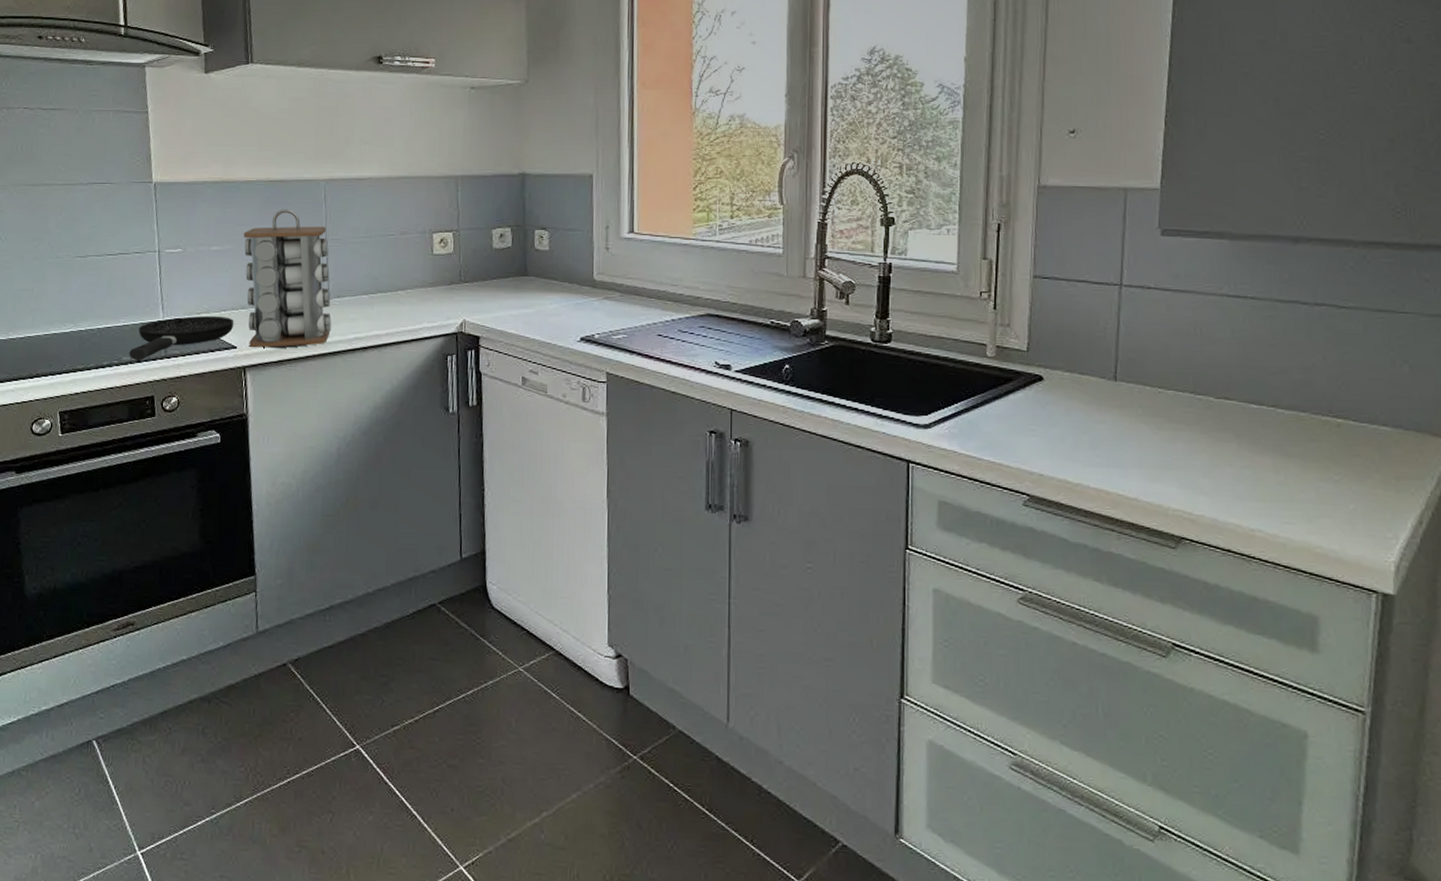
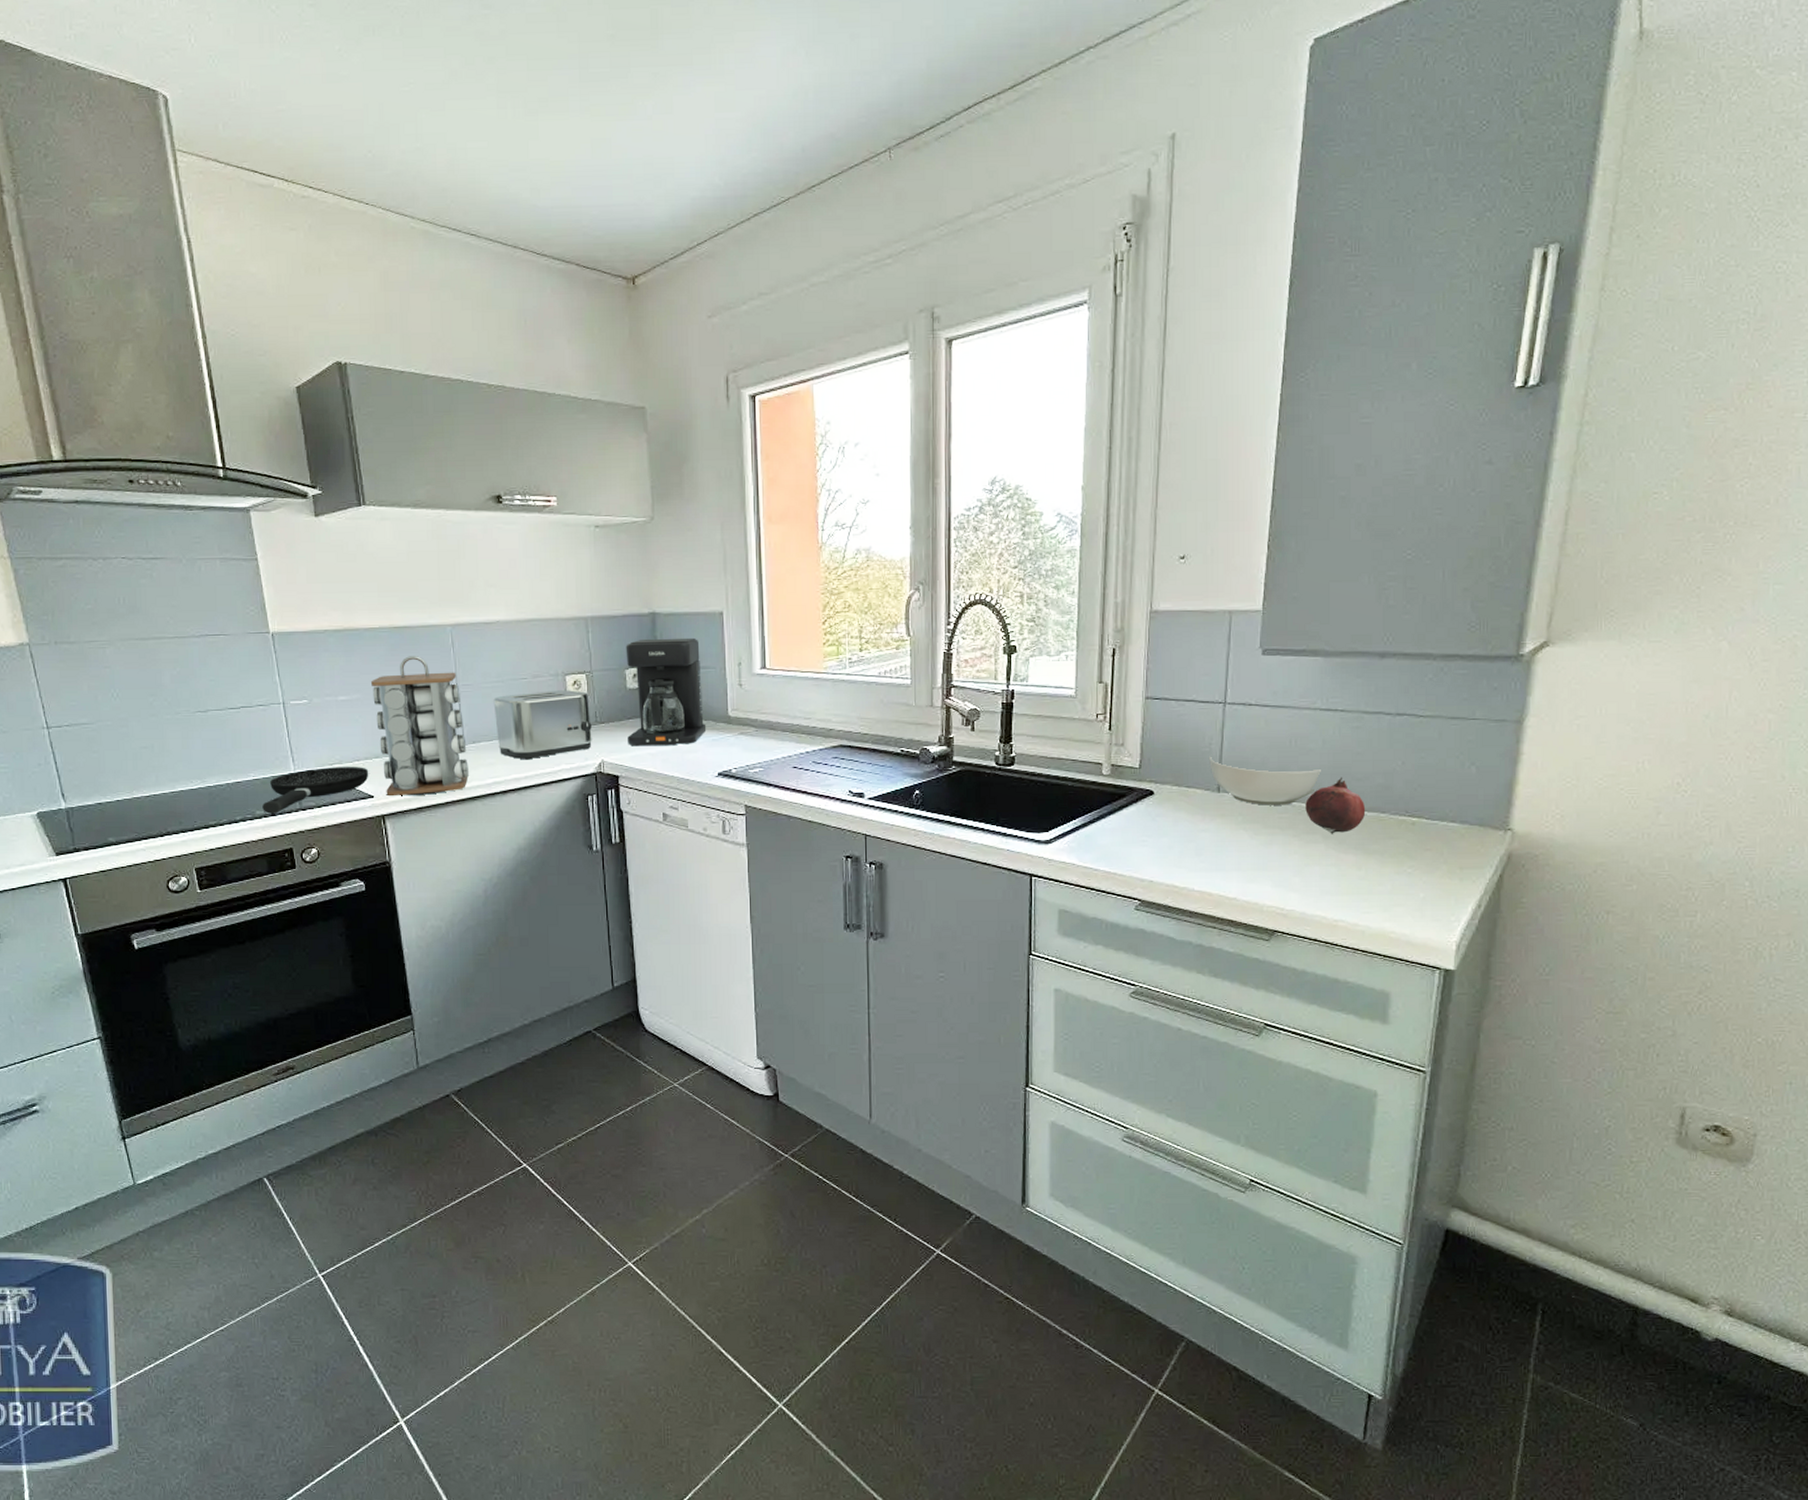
toaster: none [360,248,456,317] -> present [493,690,592,760]
coffee maker: none [491,199,571,307] -> present [625,637,707,747]
bowl: none [1103,340,1230,398] -> present [1208,754,1321,806]
fruit: none [1213,370,1283,433] -> present [1305,777,1366,834]

